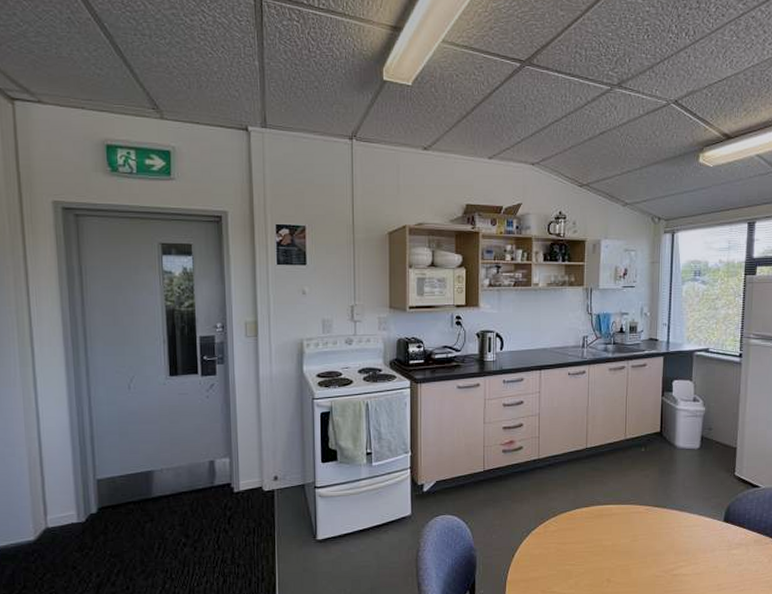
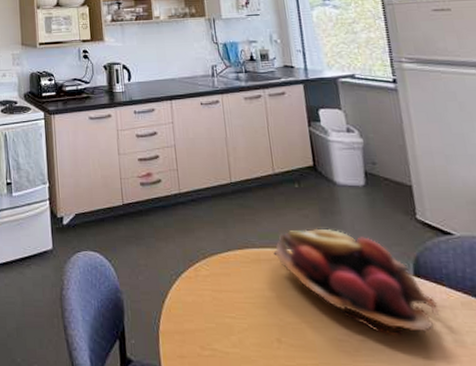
fruit basket: none [615,486,737,570] -> present [273,228,439,337]

